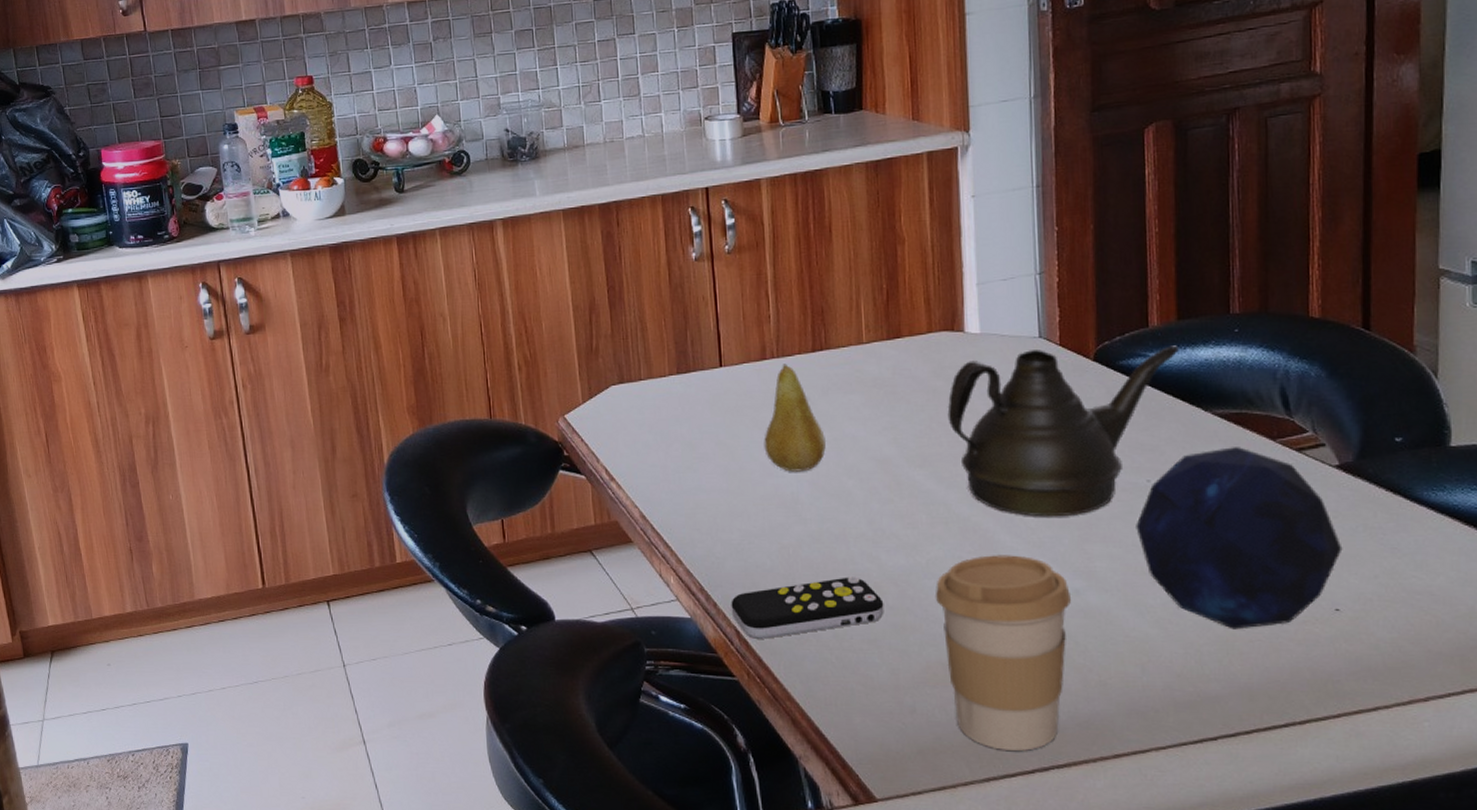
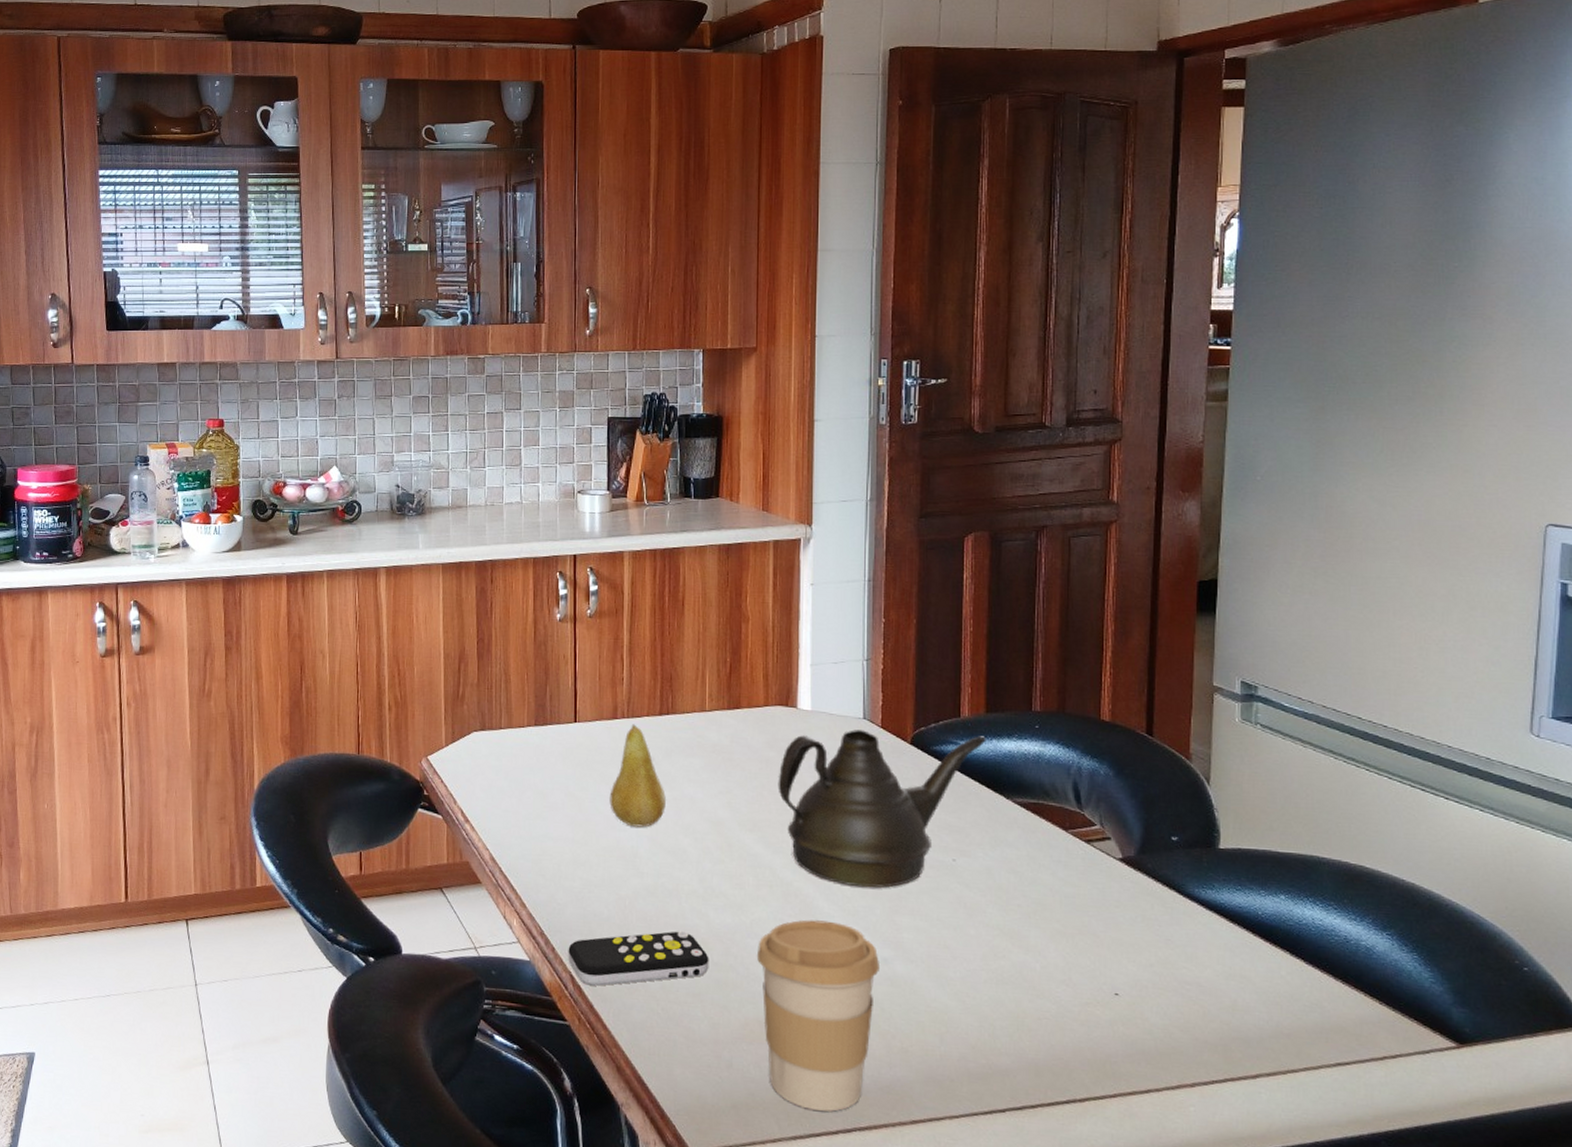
decorative orb: present [1136,447,1343,629] -> none [941,834,1123,1007]

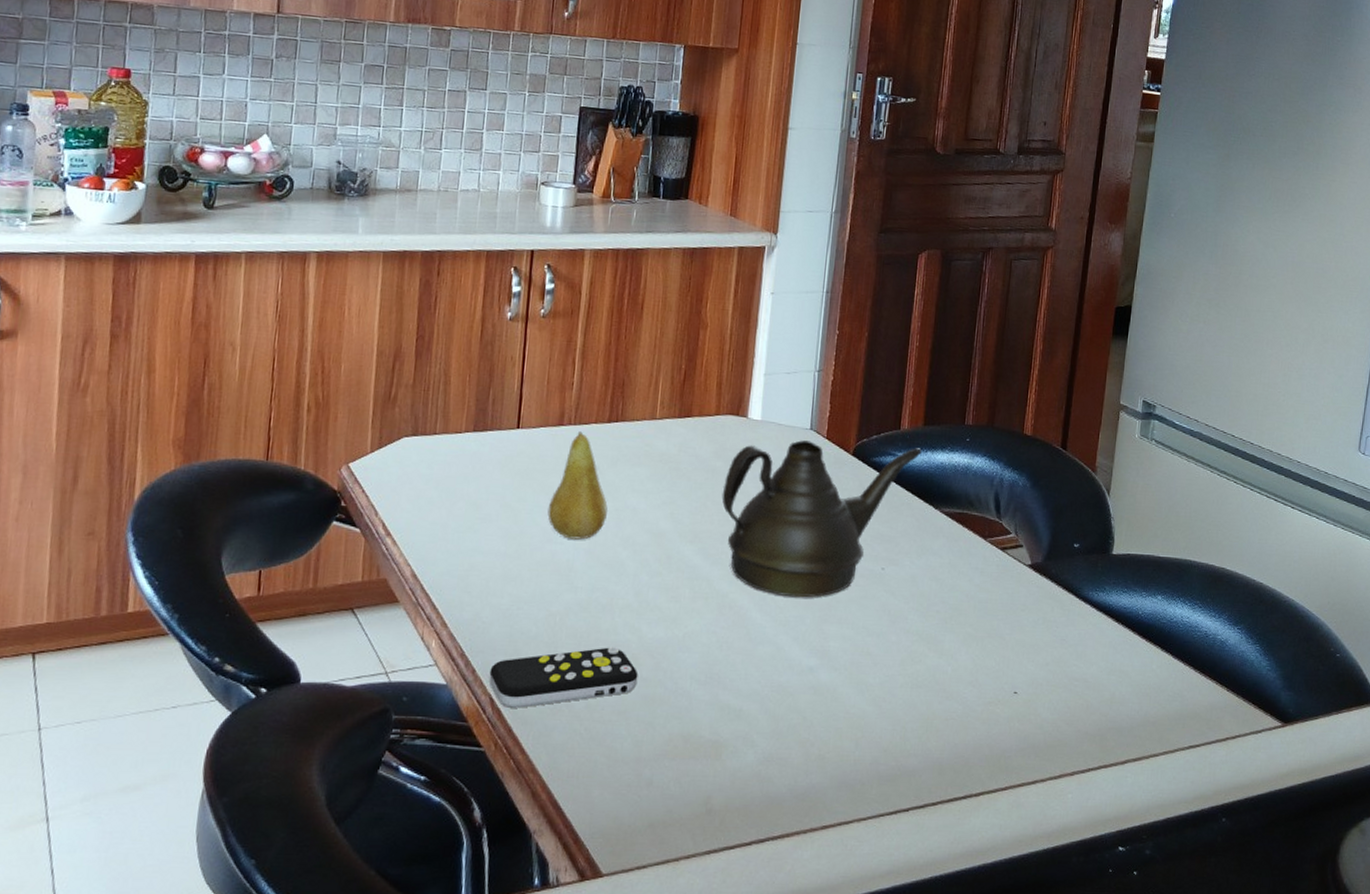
coffee cup: present [756,919,881,1112] -> none [686,631,806,823]

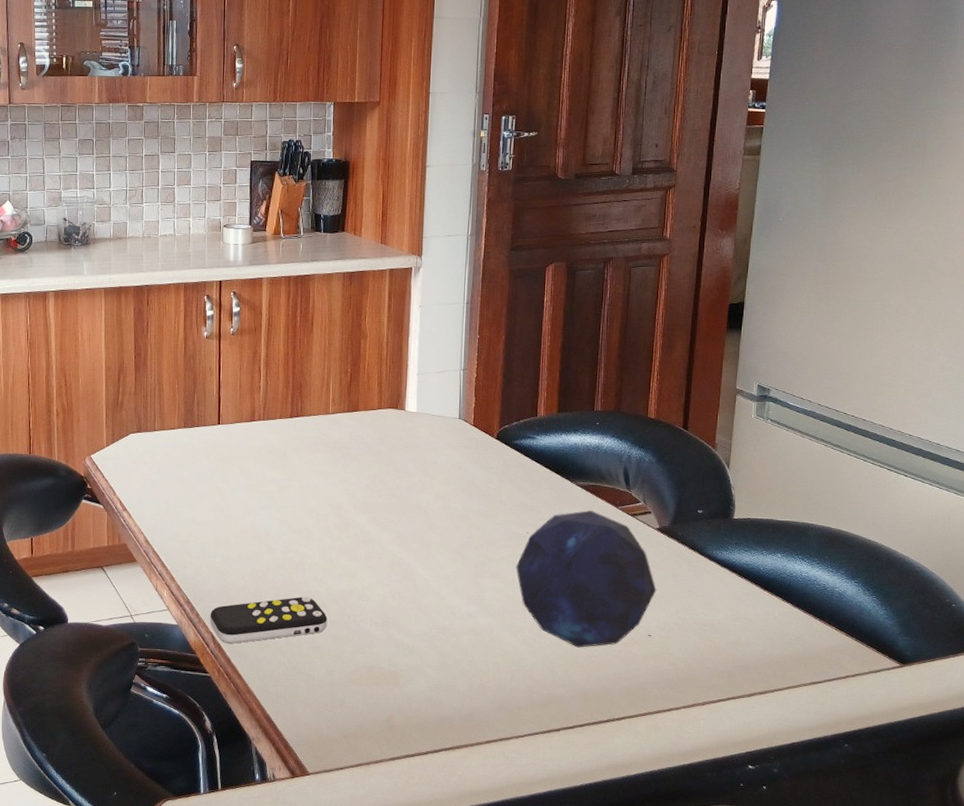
fruit: present [547,431,608,540] -> none [247,425,294,512]
teapot: present [721,440,922,598] -> none [387,428,557,557]
decorative orb: none [867,543,1026,709] -> present [516,510,657,648]

